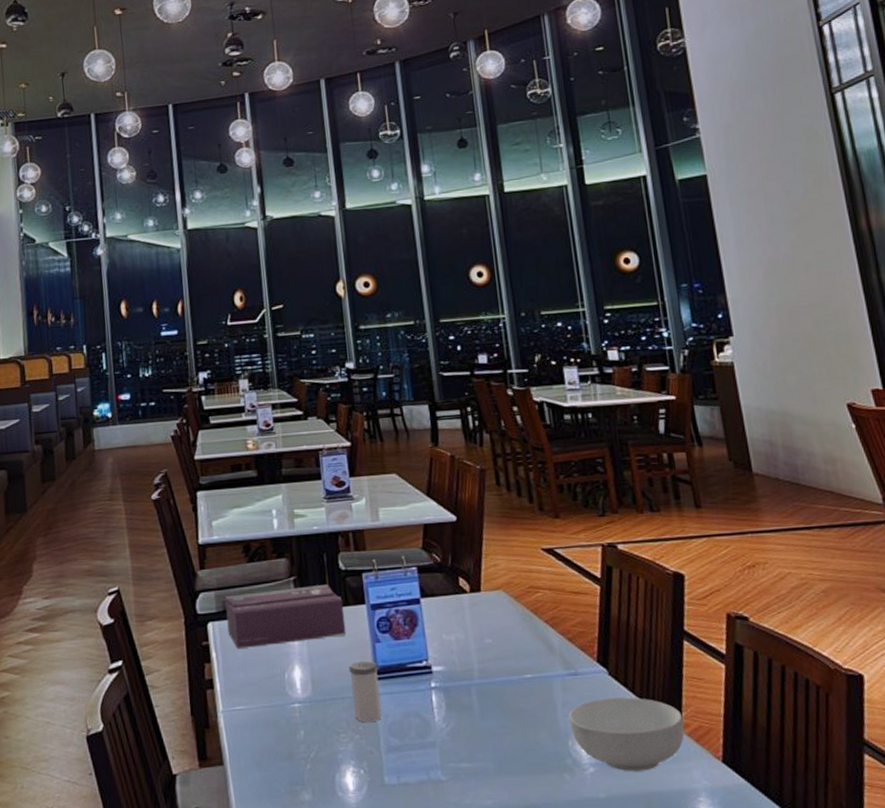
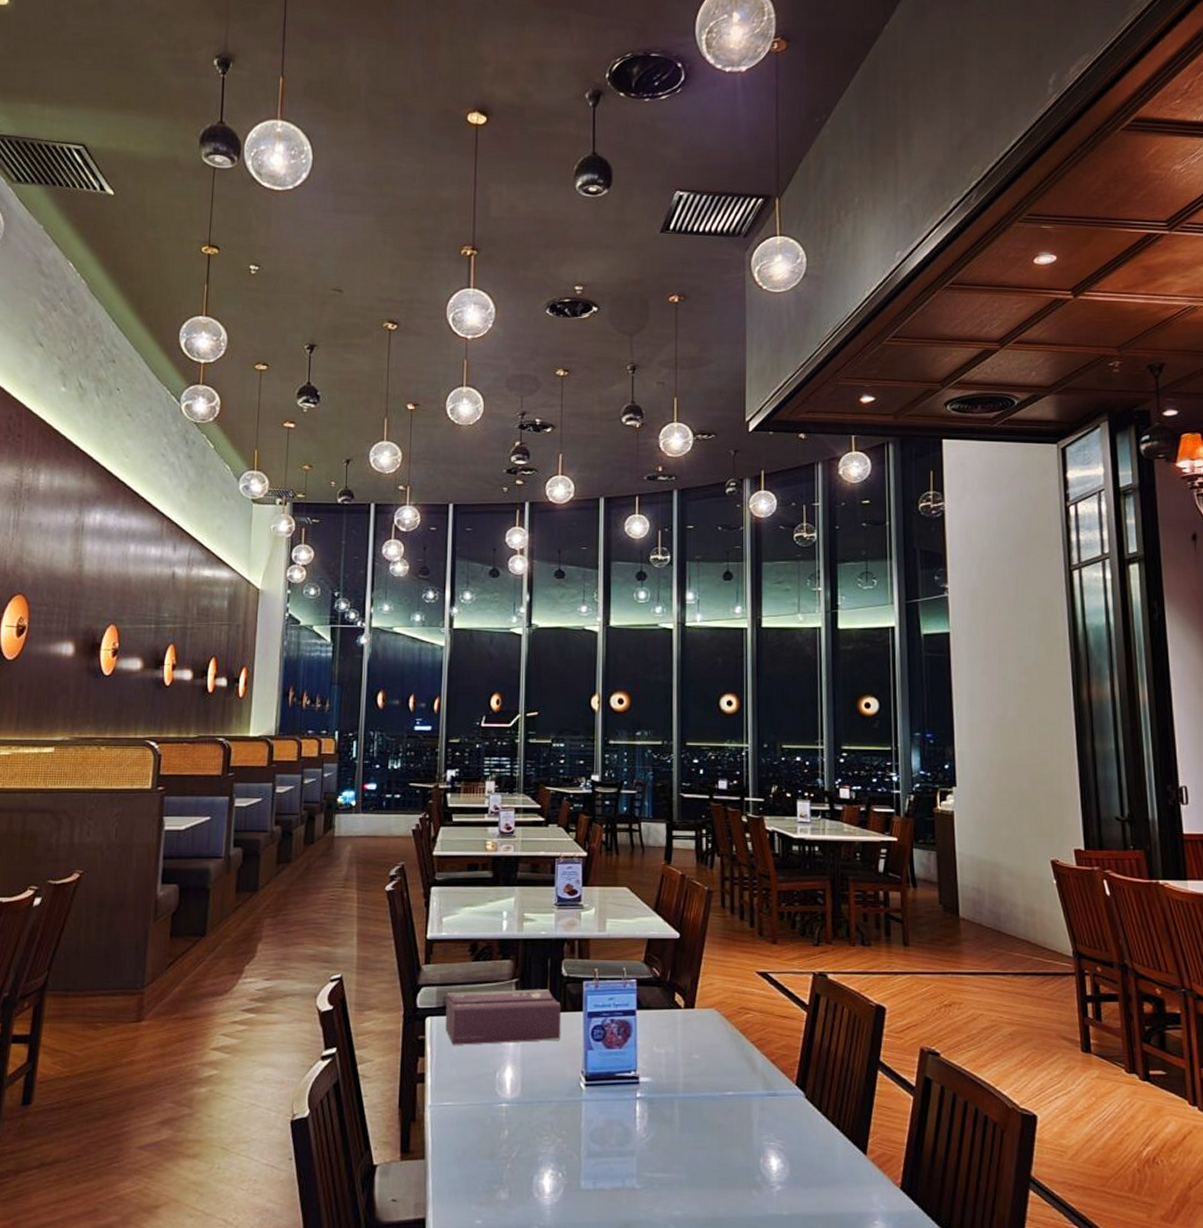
salt shaker: present [349,660,382,723] -> none [559,1066,588,1127]
cereal bowl: present [569,697,685,772] -> none [763,1120,869,1193]

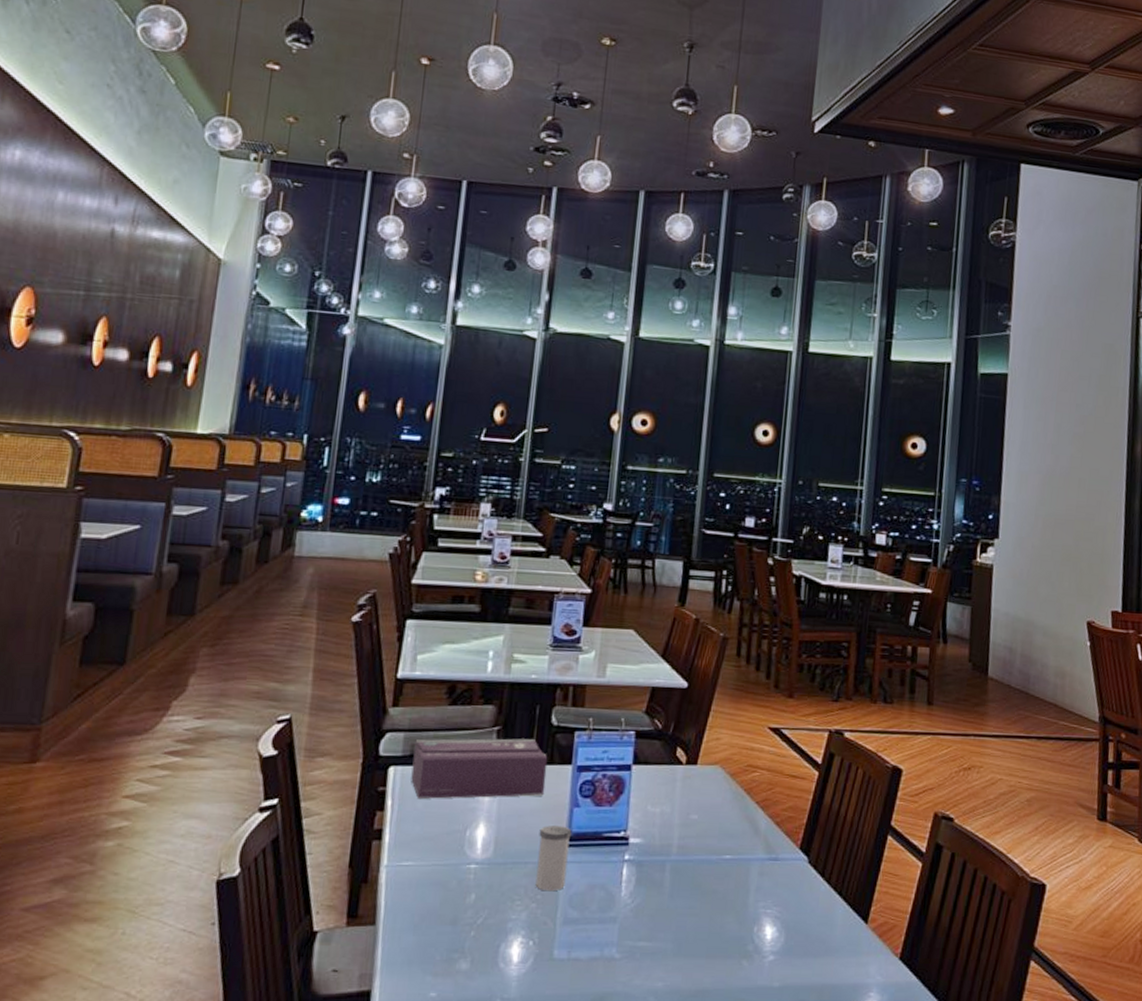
salt shaker: none [559,1066,588,1127] -> present [535,824,572,892]

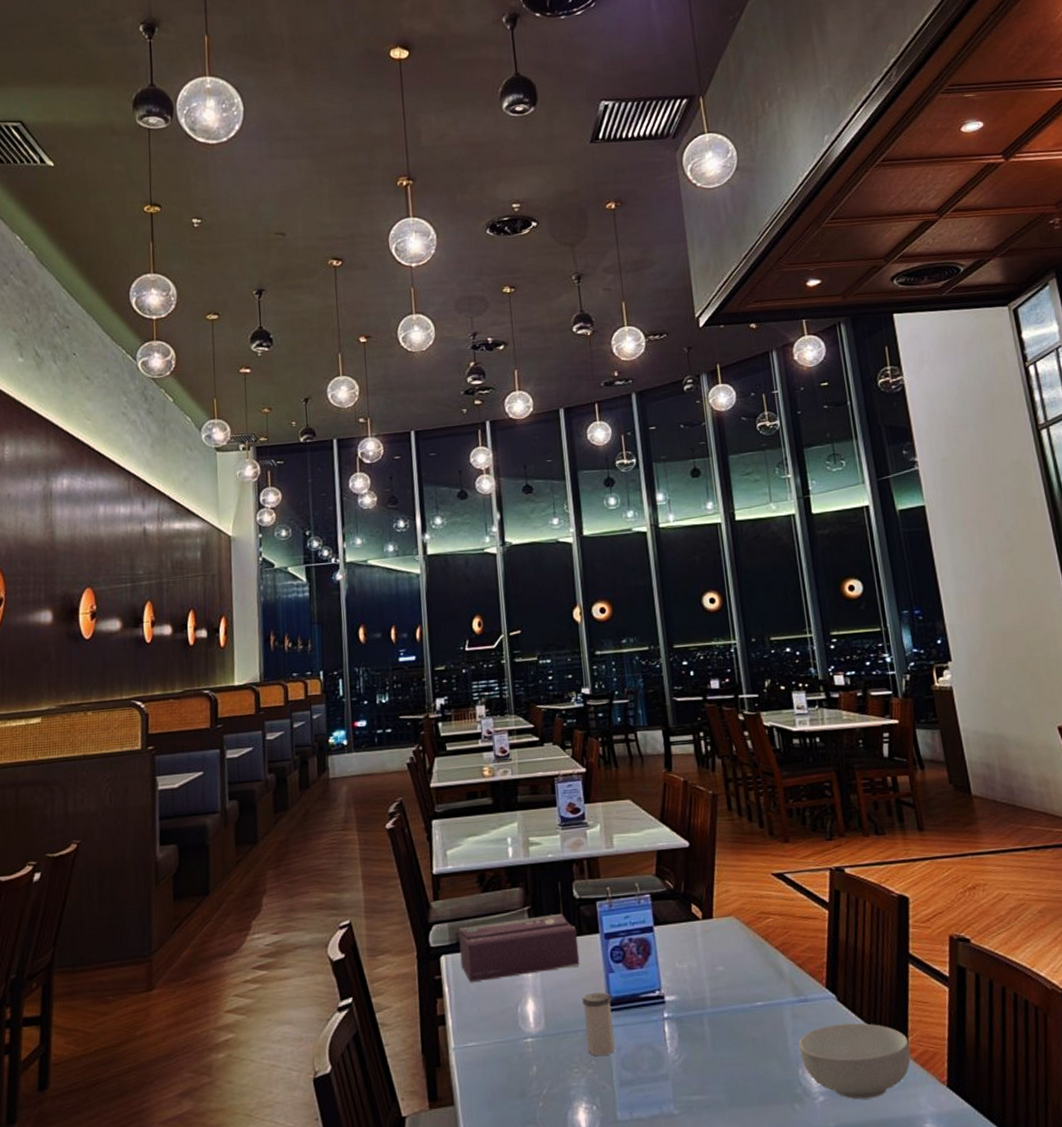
cereal bowl: none [759,886,871,963] -> present [799,1022,911,1100]

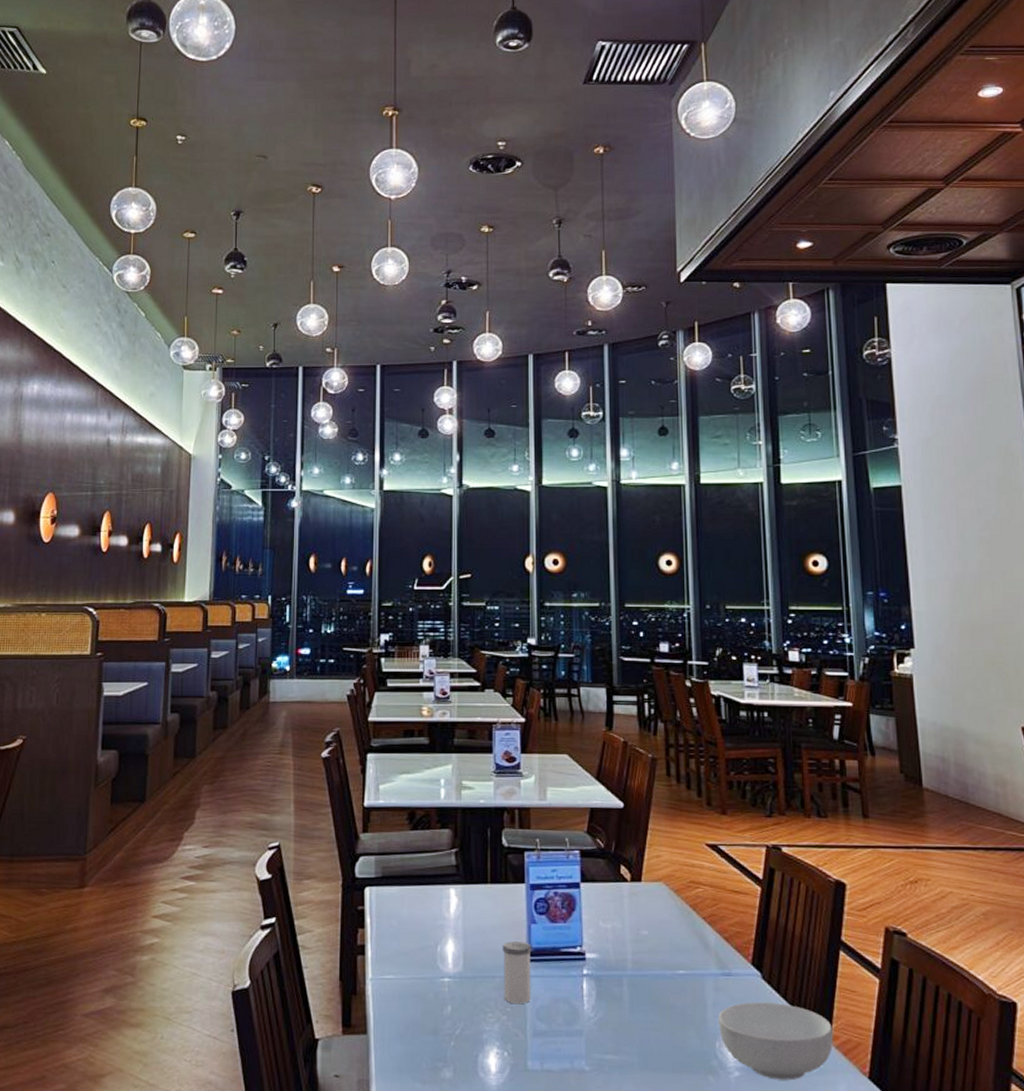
tissue box: present [458,914,580,982] -> none [385,859,503,917]

